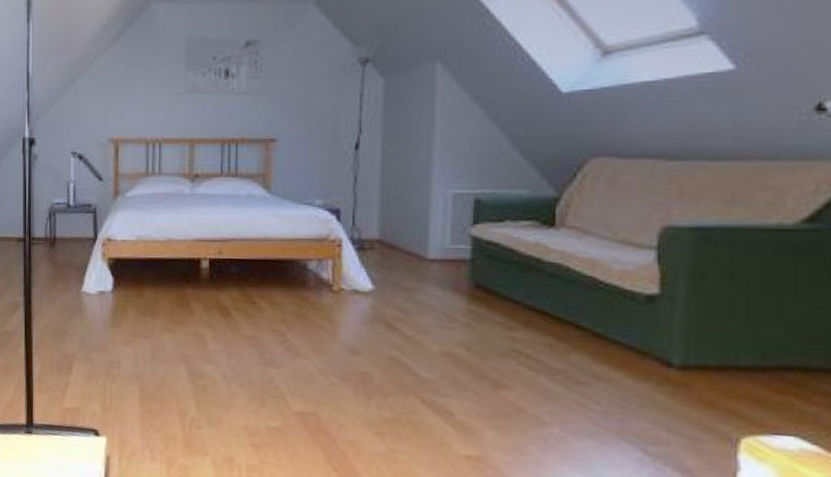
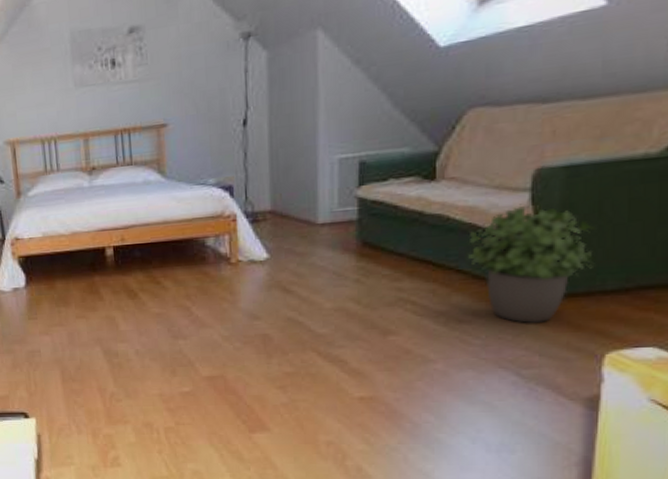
potted plant: none [589,262,728,395] -> present [468,204,596,324]

